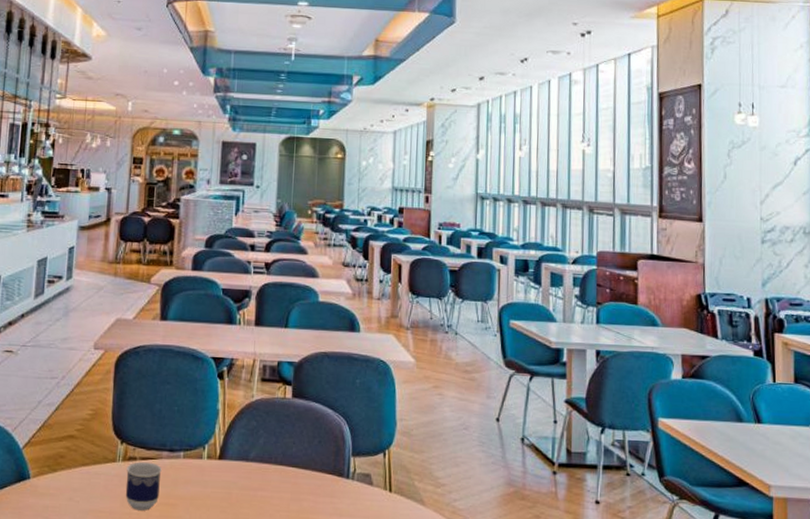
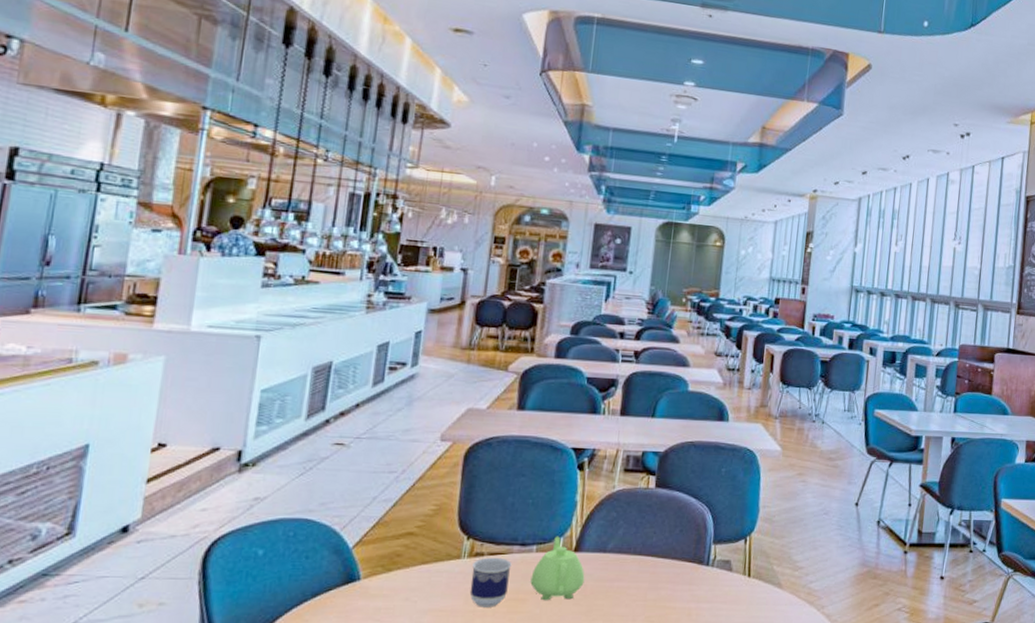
teapot: none [179,443,230,507] -> present [530,536,585,601]

